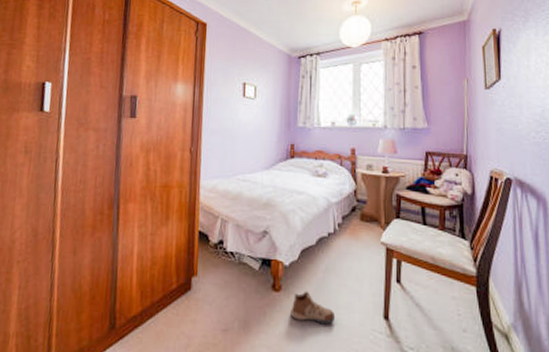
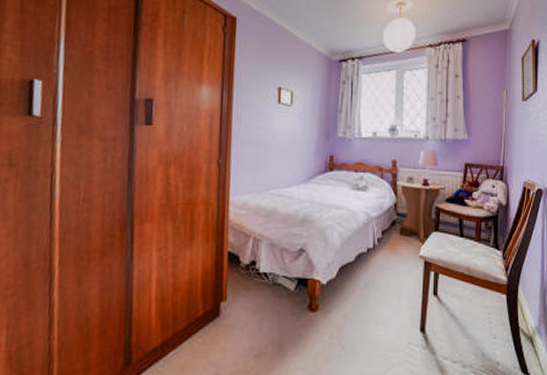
shoe: present [290,290,334,325] -> none [327,309,372,342]

